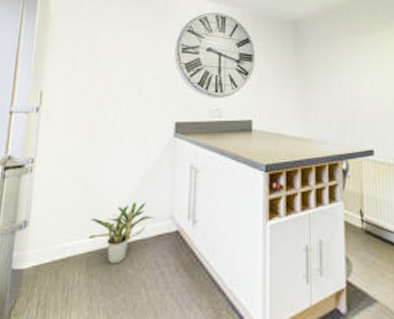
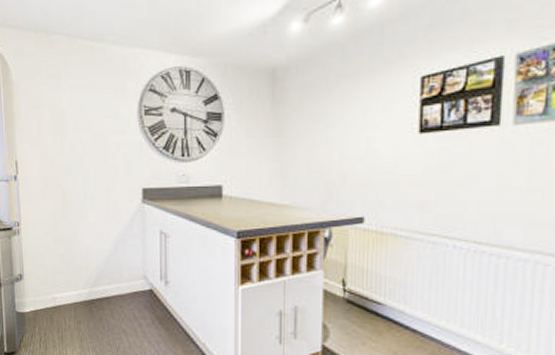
potted plant: present [88,201,155,264] -> none [72,262,129,314]

